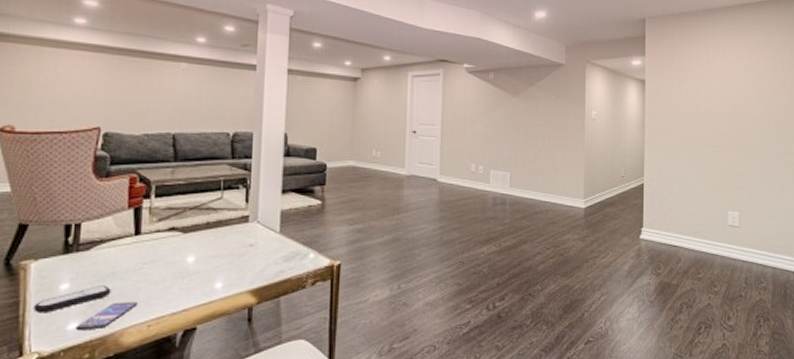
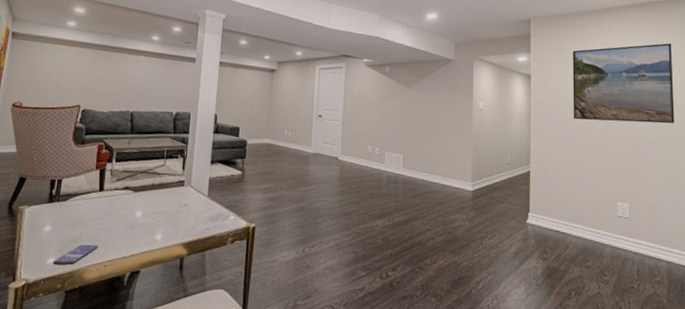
remote control: present [34,285,111,314] -> none [25,230,80,249]
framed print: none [687,45,783,129] -> present [572,43,675,124]

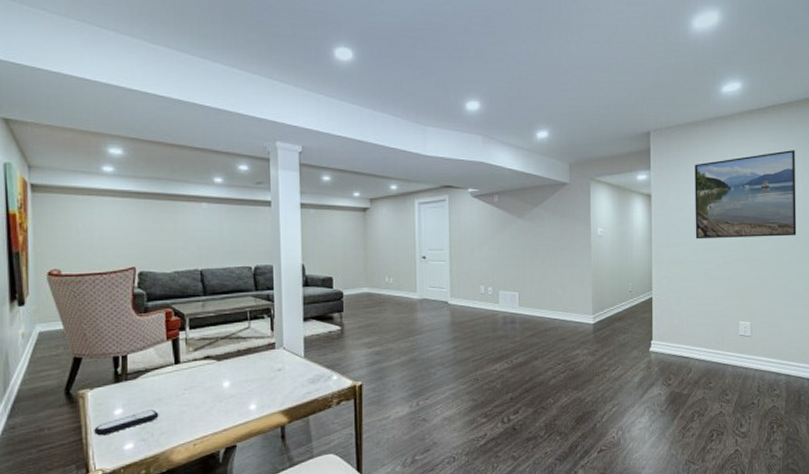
remote control: none [25,230,80,249] -> present [94,410,159,436]
smartphone: present [52,244,98,265] -> none [131,423,183,449]

